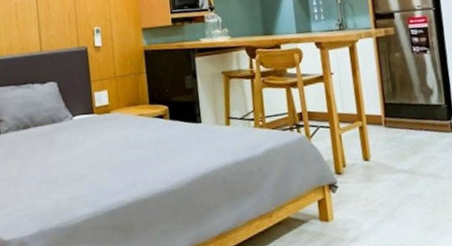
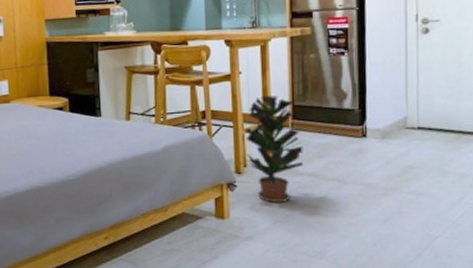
potted plant: none [338,94,400,203] -> present [239,95,304,204]

